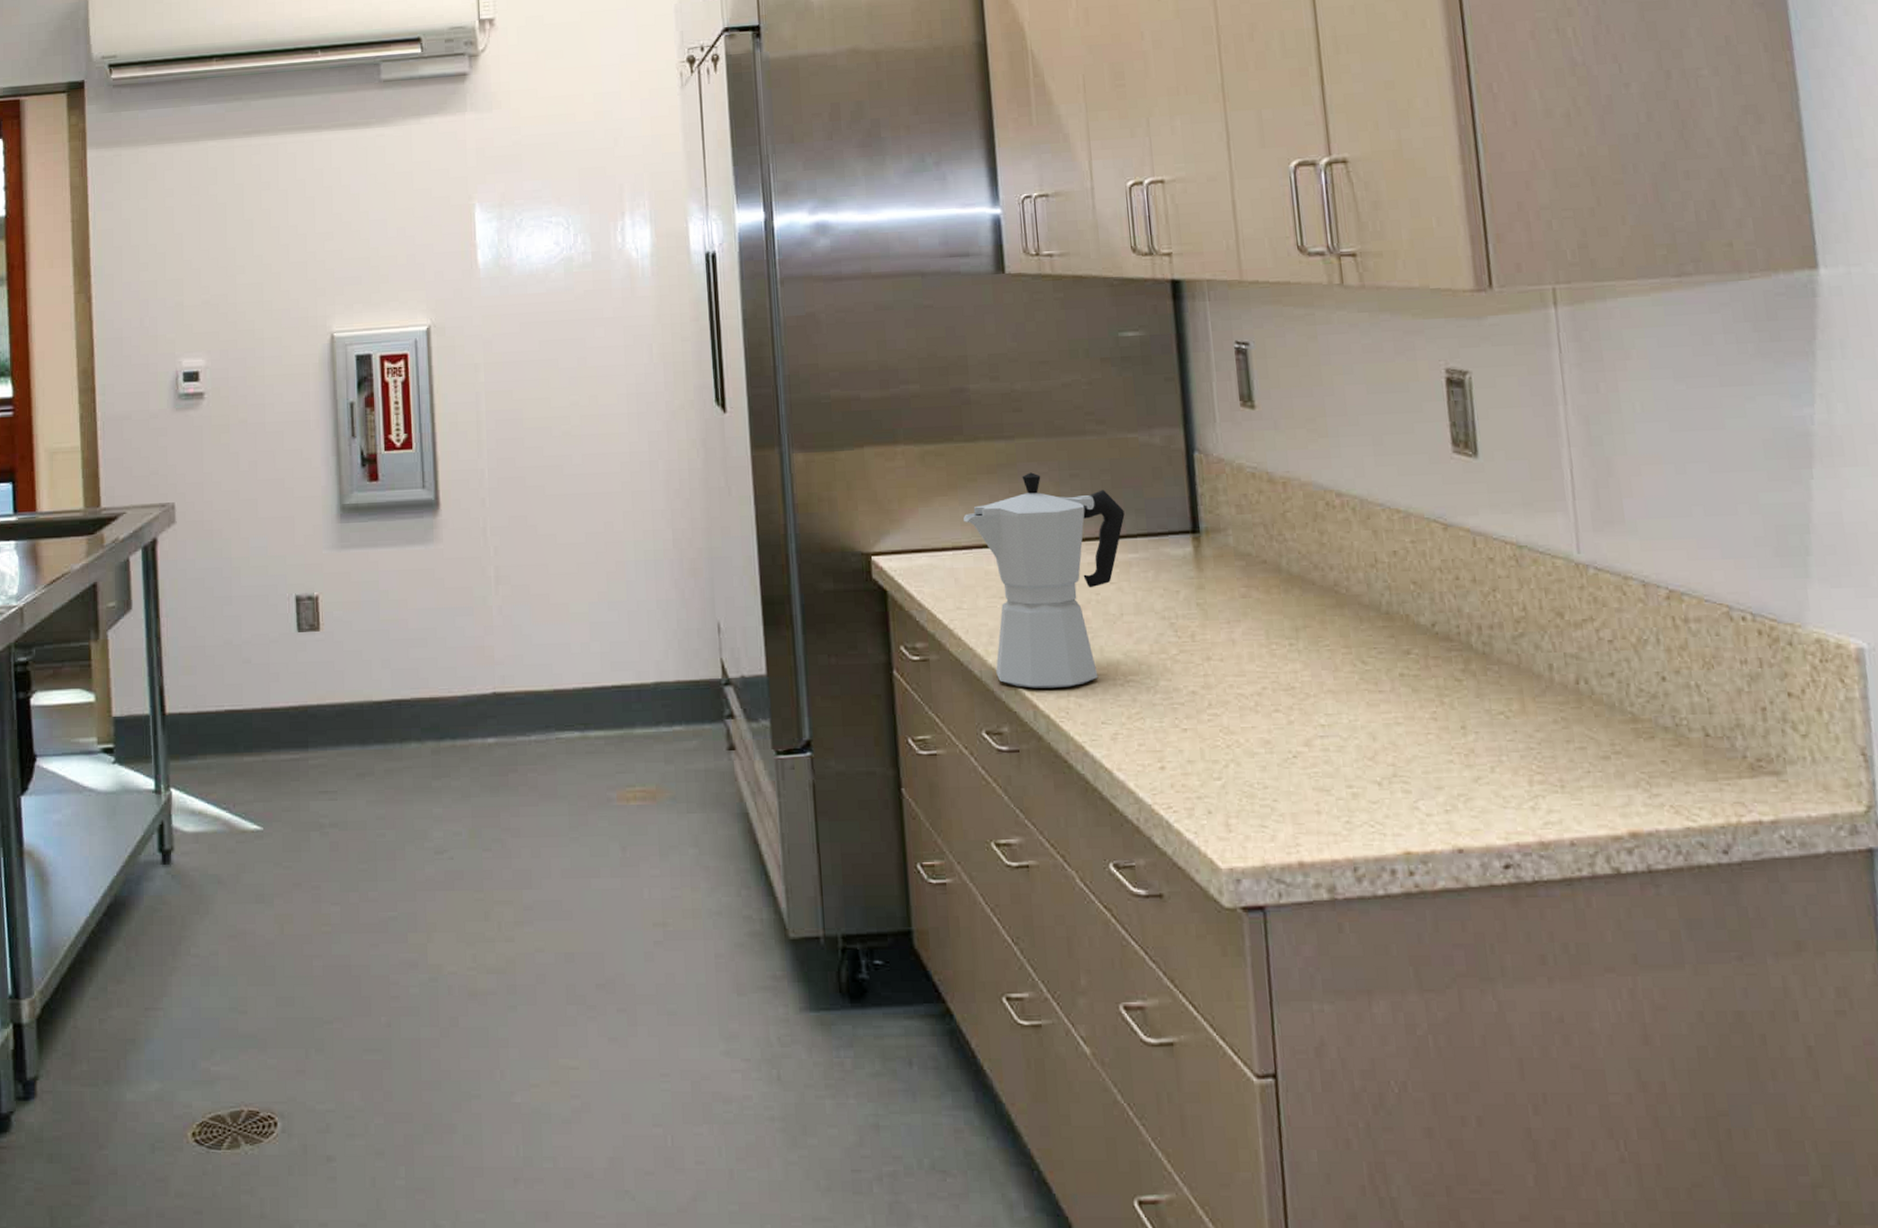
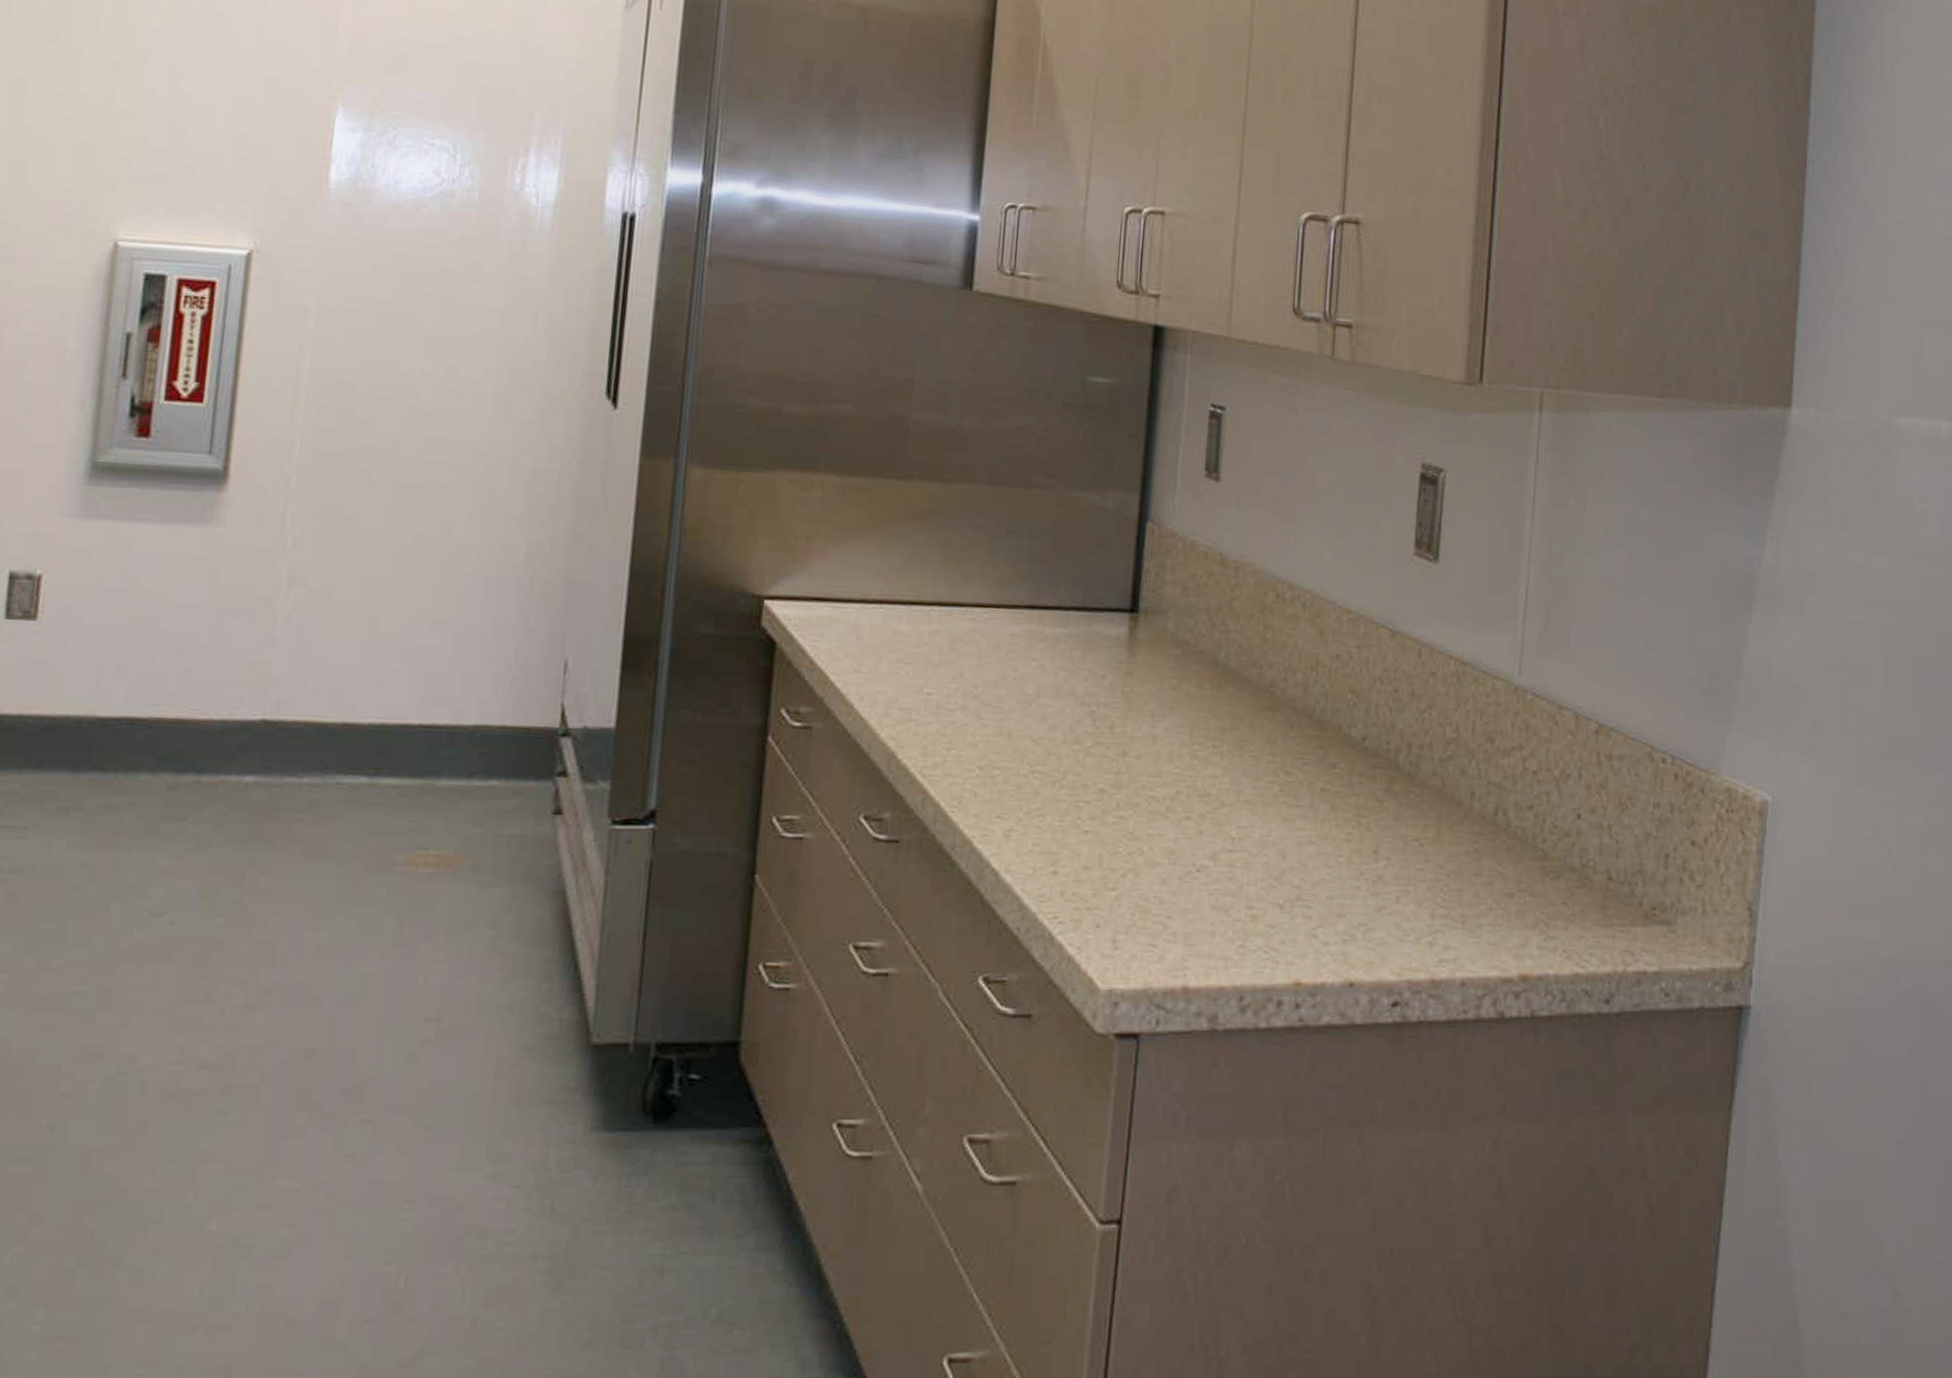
moka pot: present [963,472,1125,689] -> none [879,523,1061,773]

